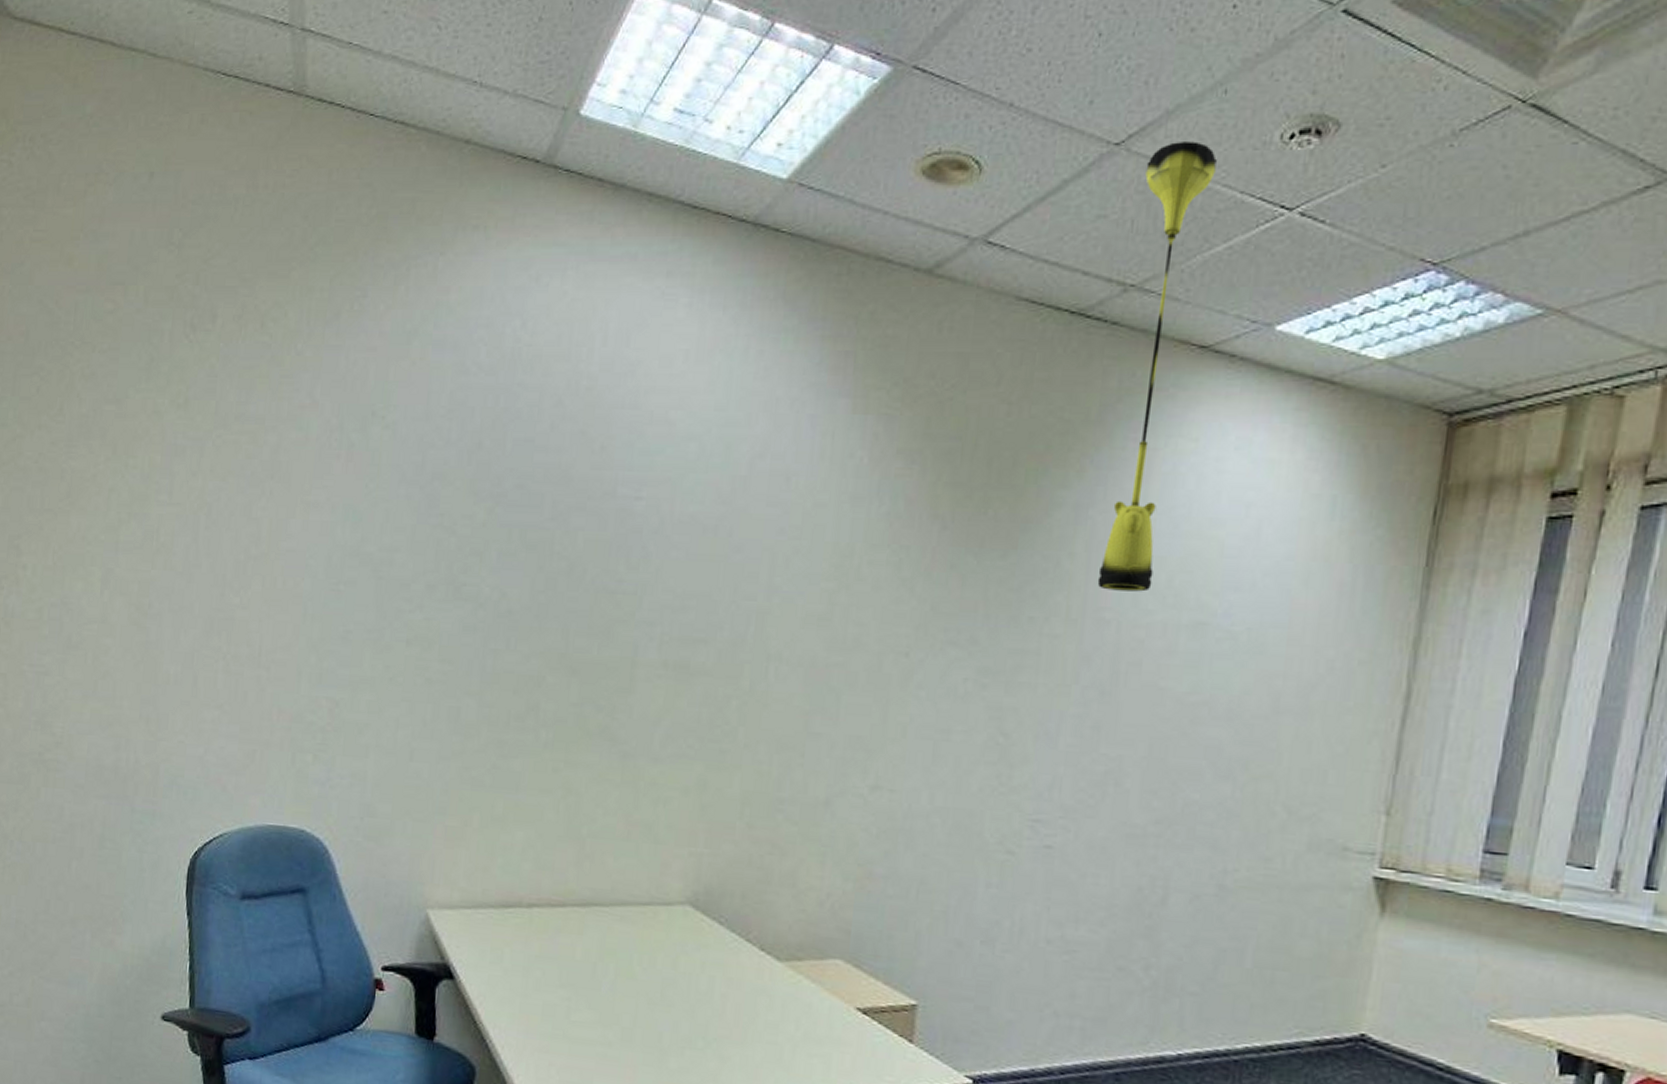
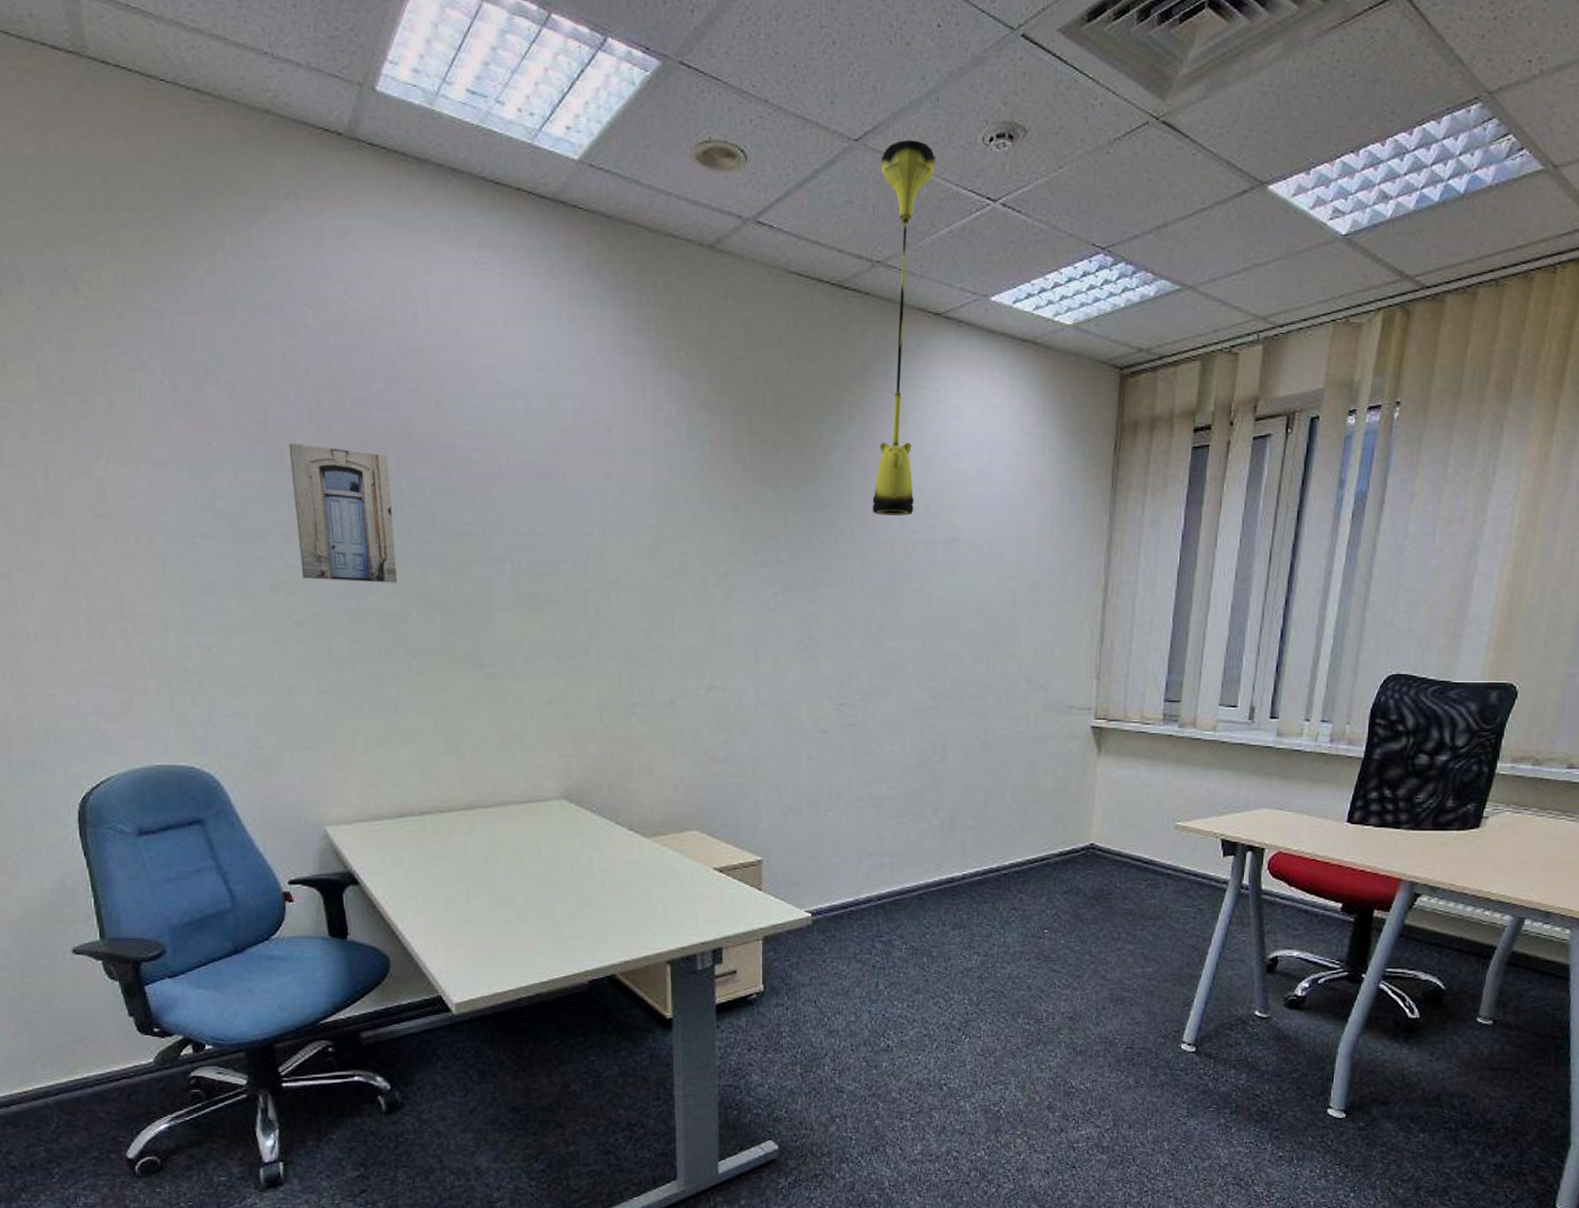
wall art: none [439,487,544,643] -> present [288,443,398,583]

